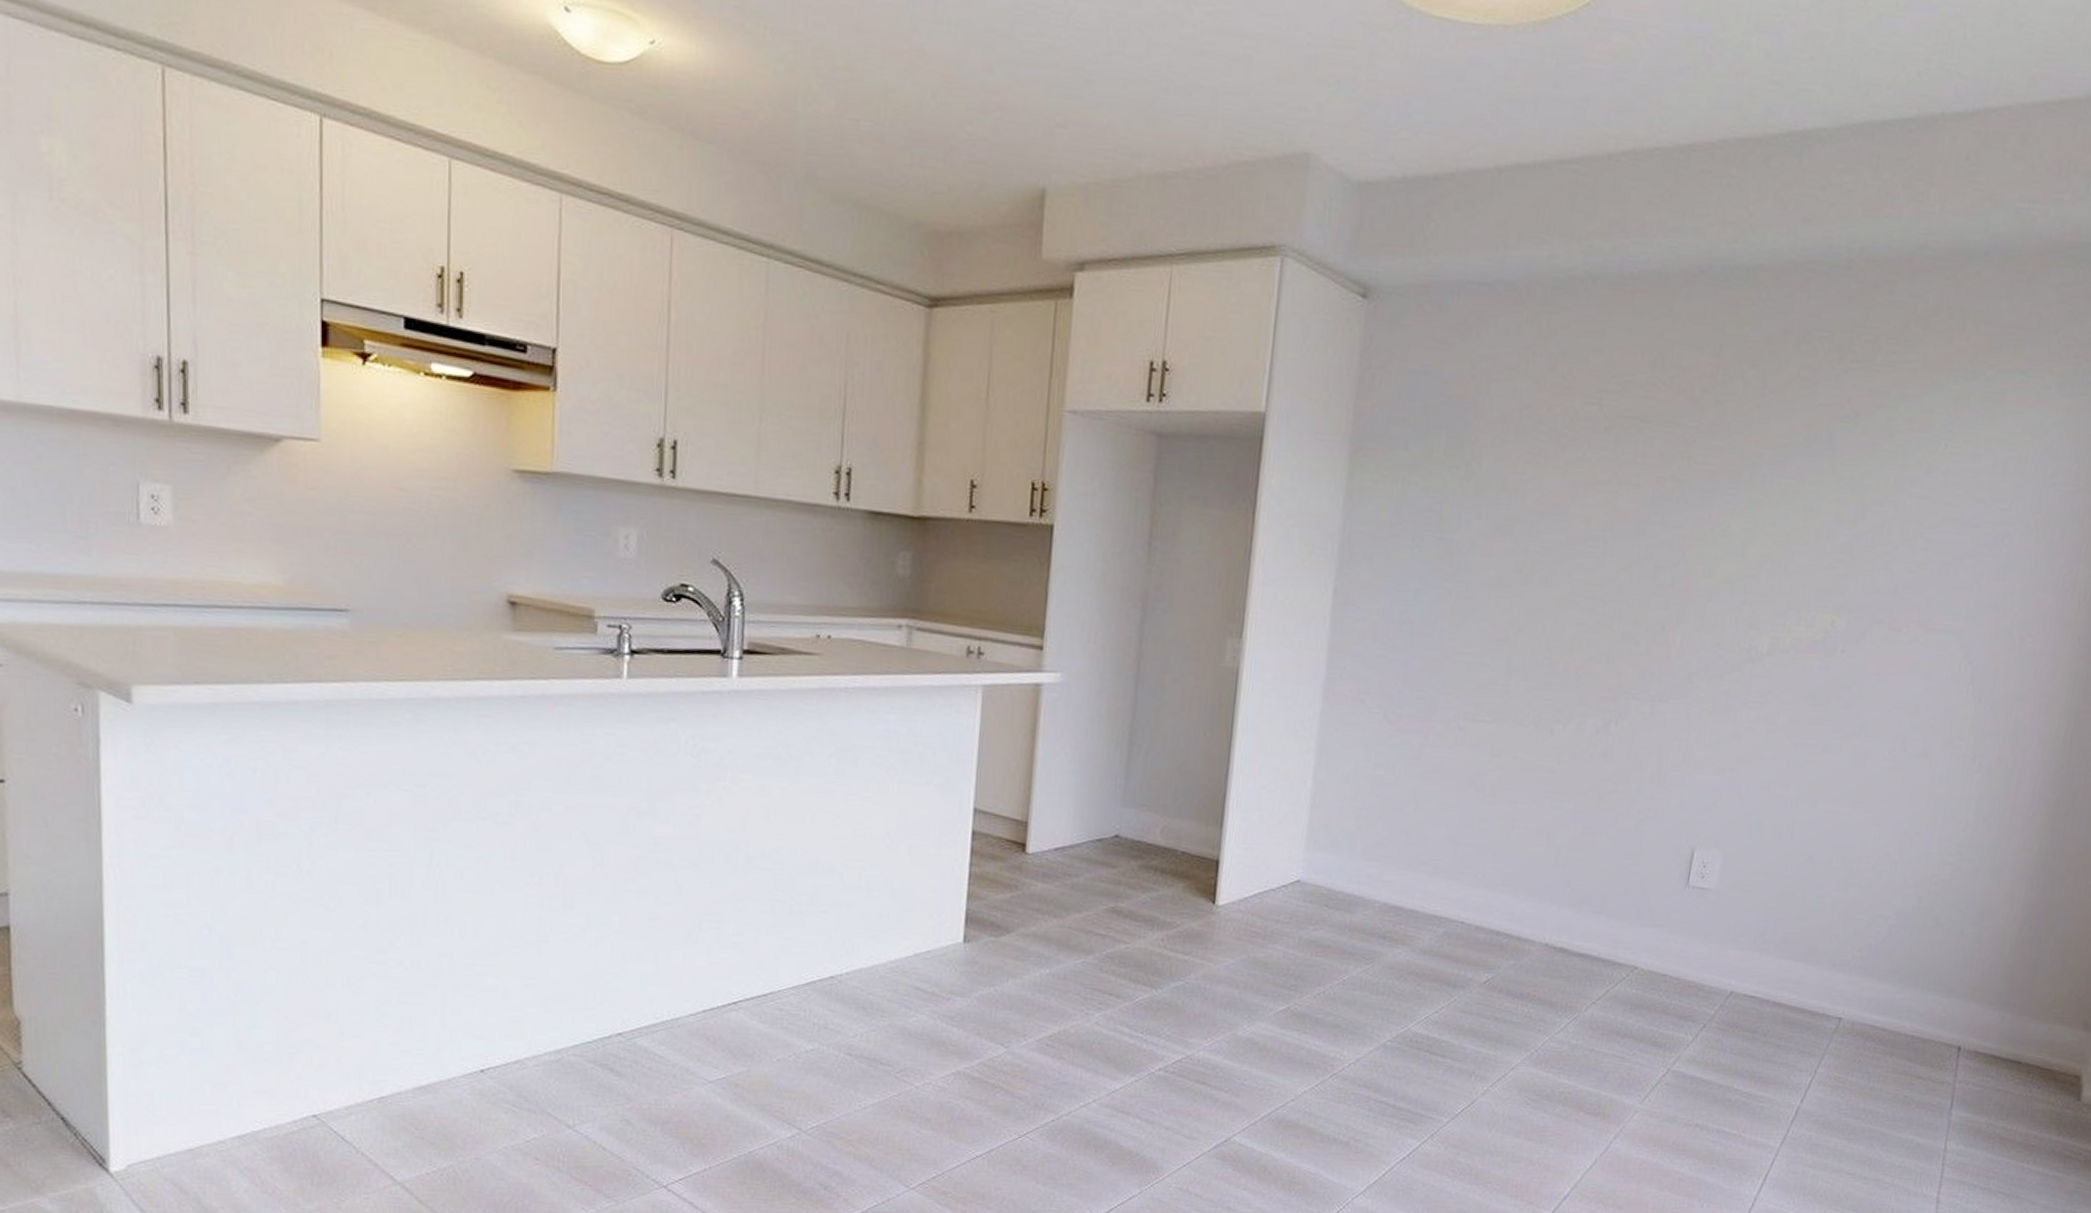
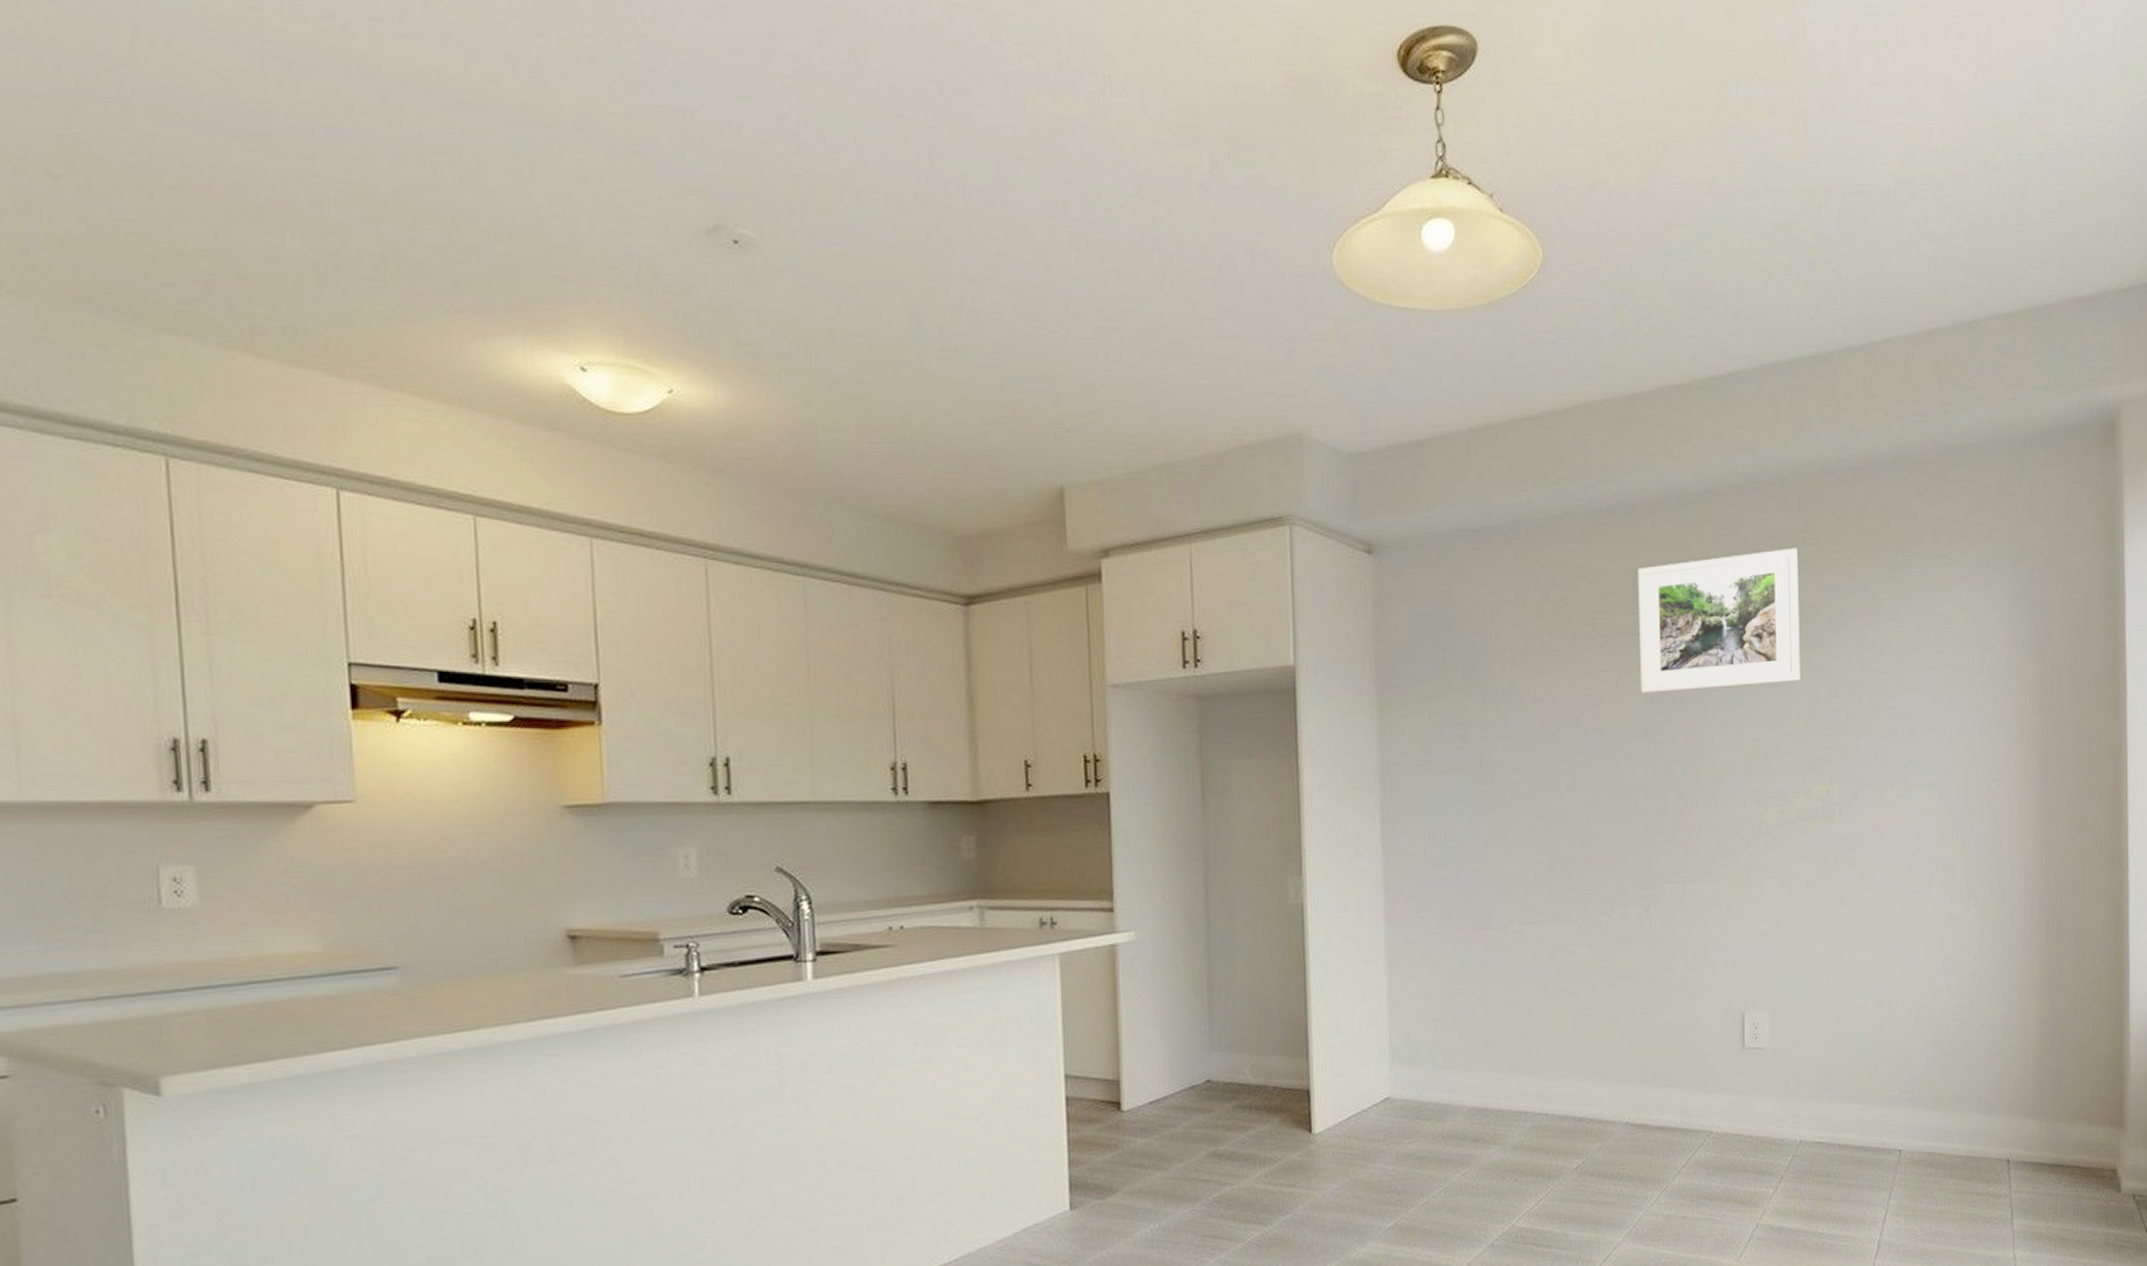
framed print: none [1641,342,1851,497] -> present [1638,547,1801,694]

